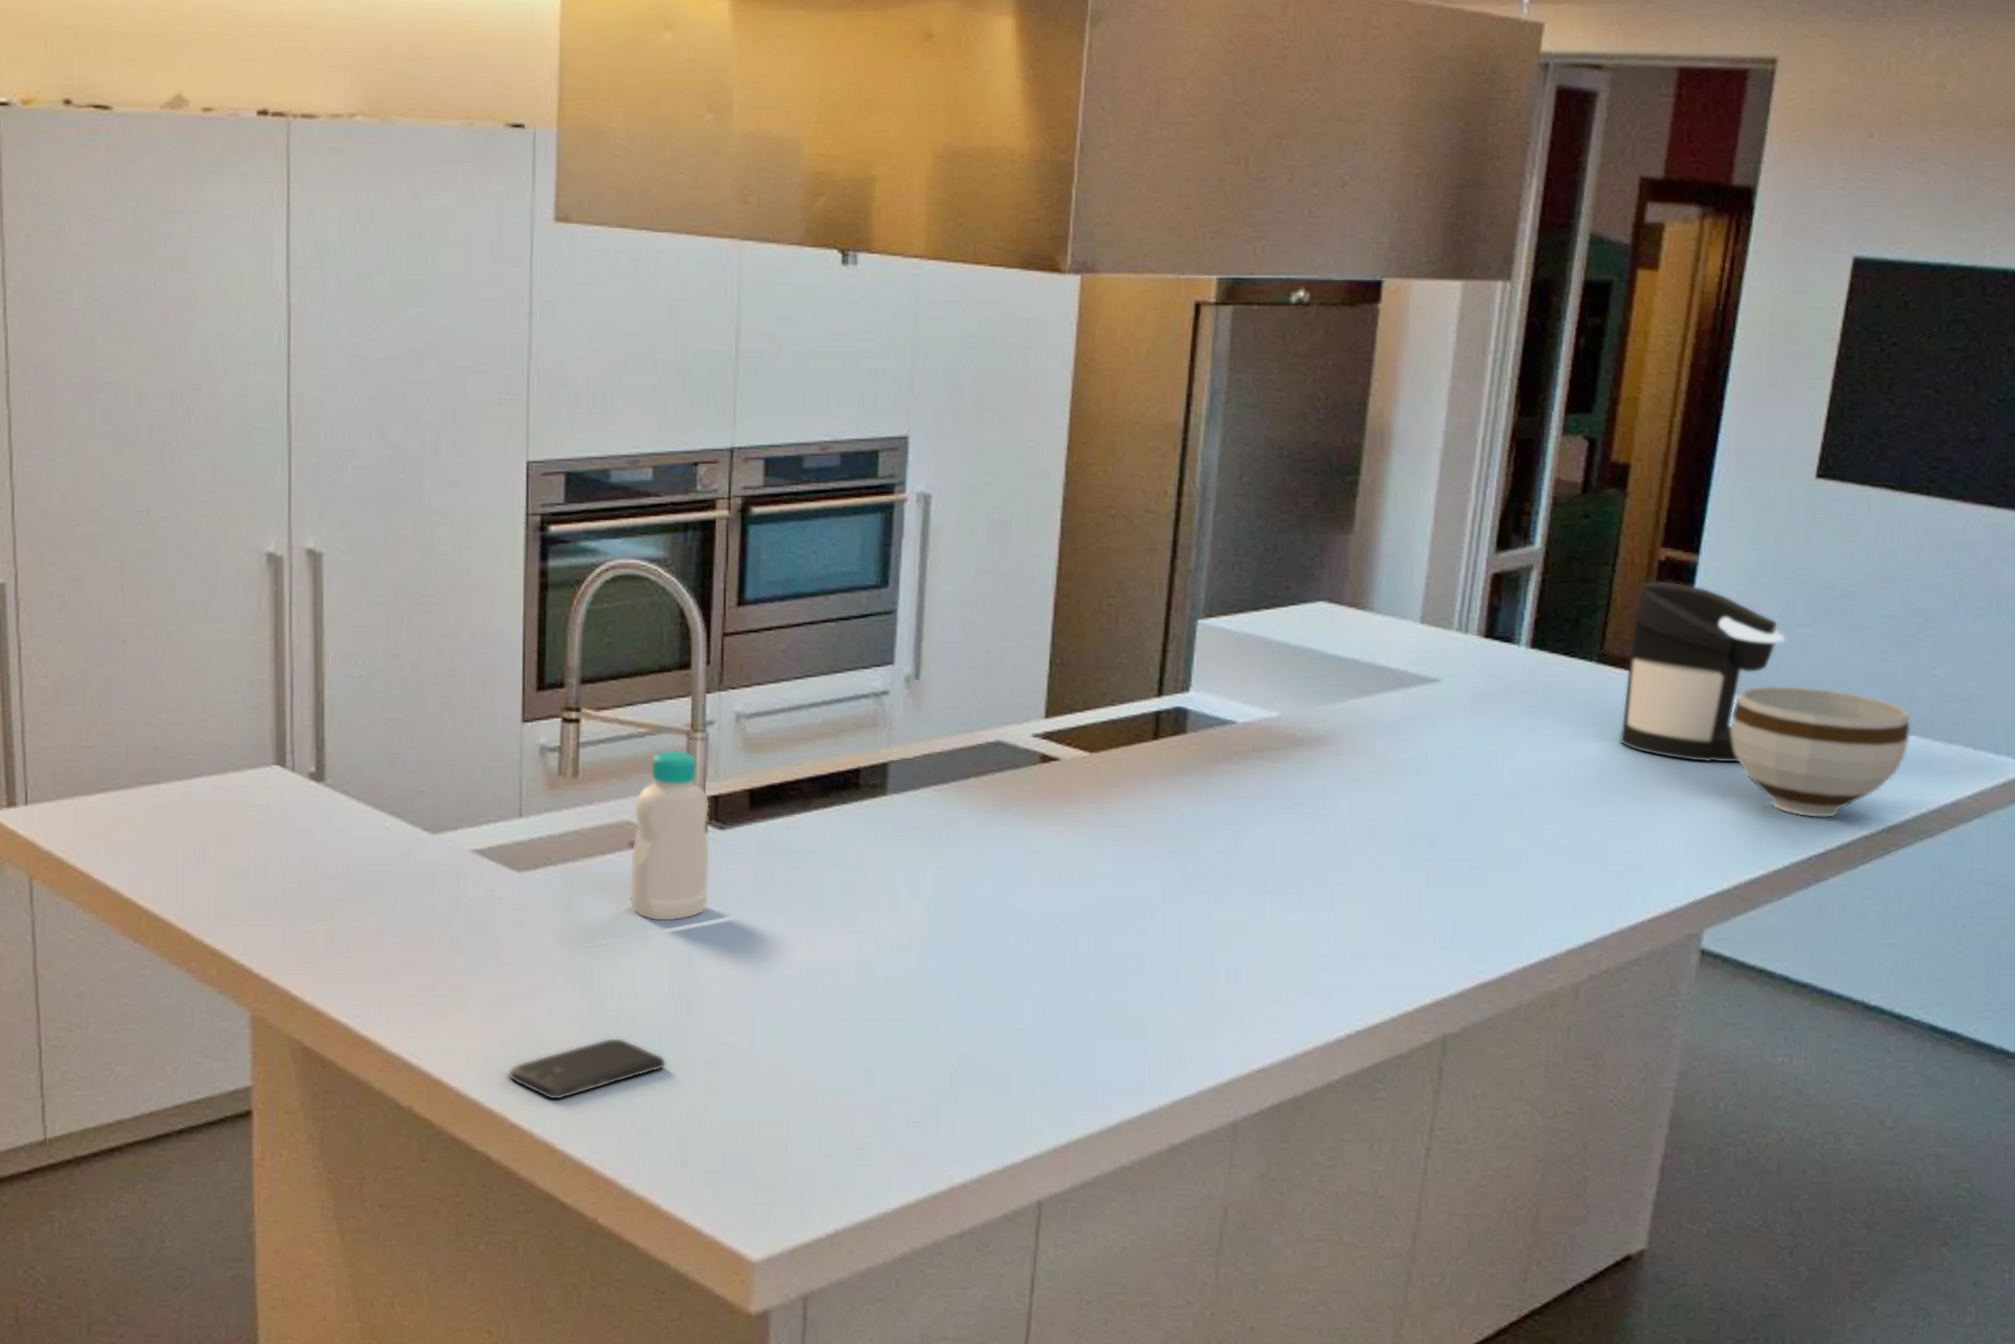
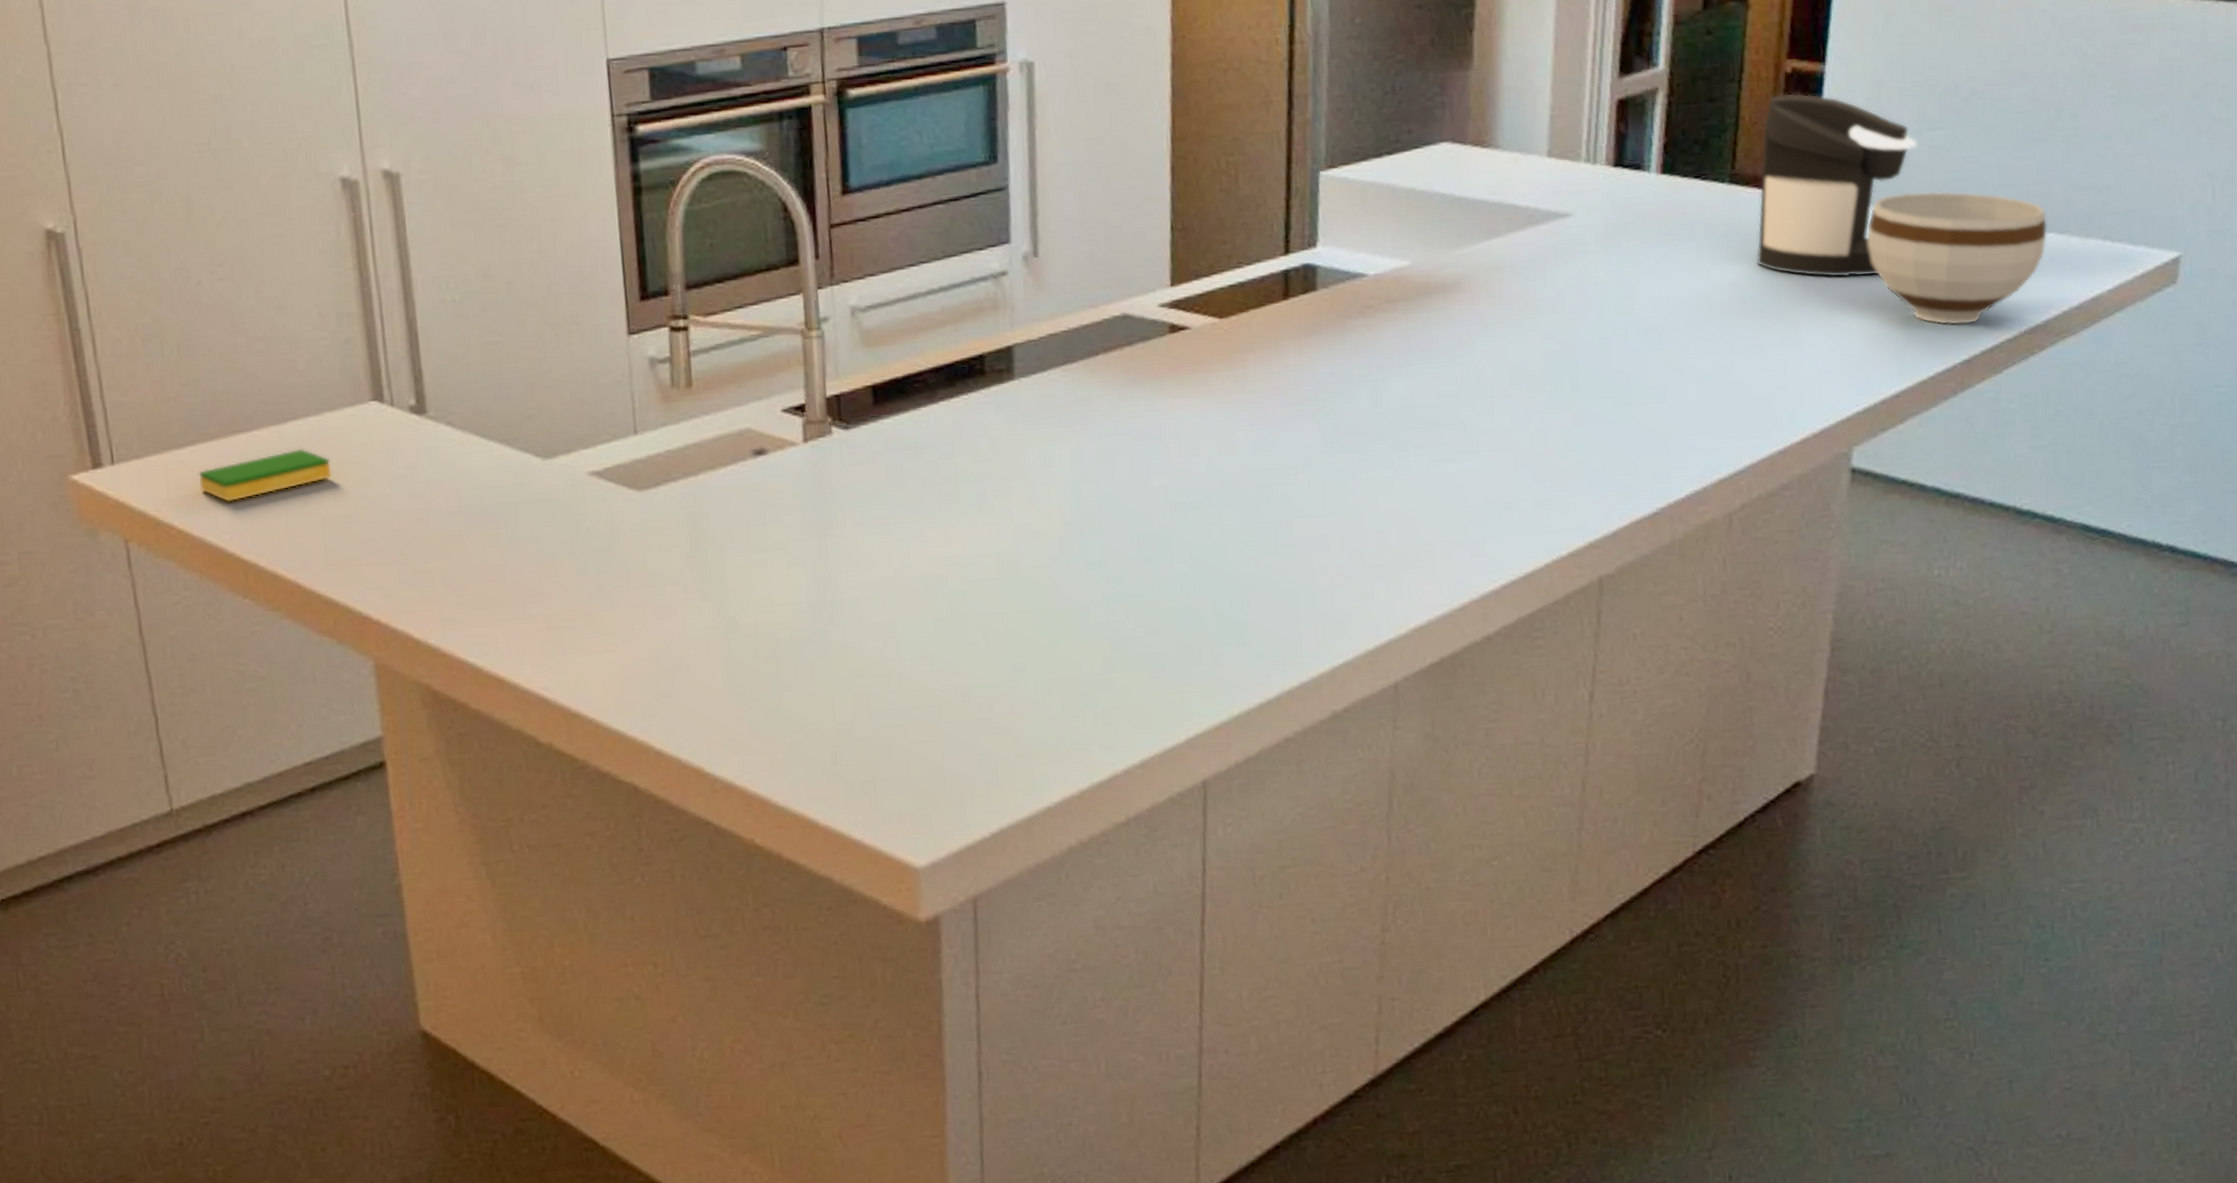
dish sponge: none [105,804,231,850] -> present [199,448,333,503]
smartphone: present [508,1037,667,1100] -> none [648,652,812,723]
bottle: present [629,749,710,922] -> none [754,350,840,531]

